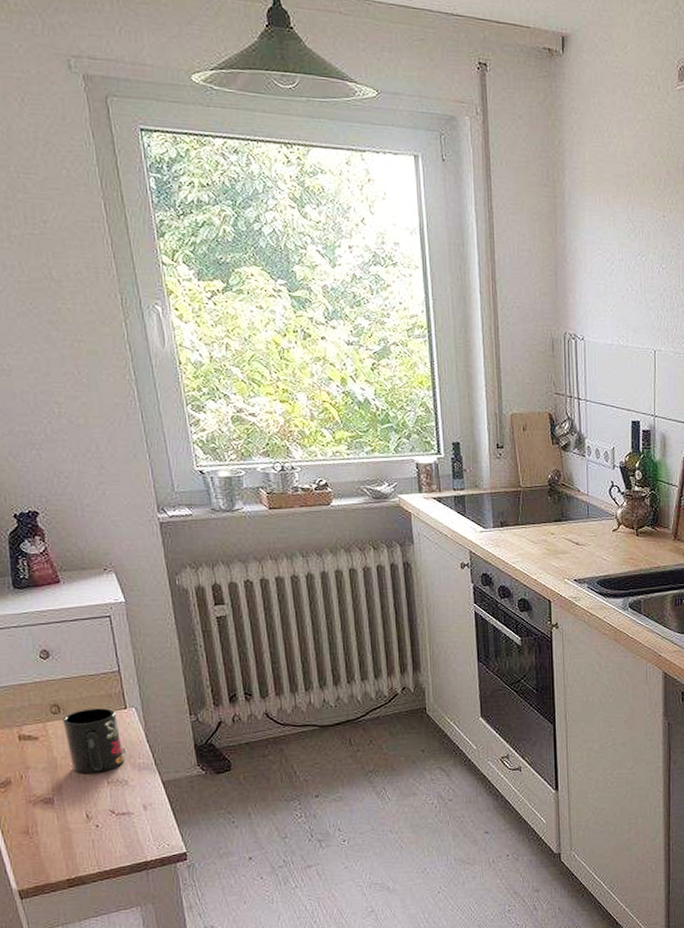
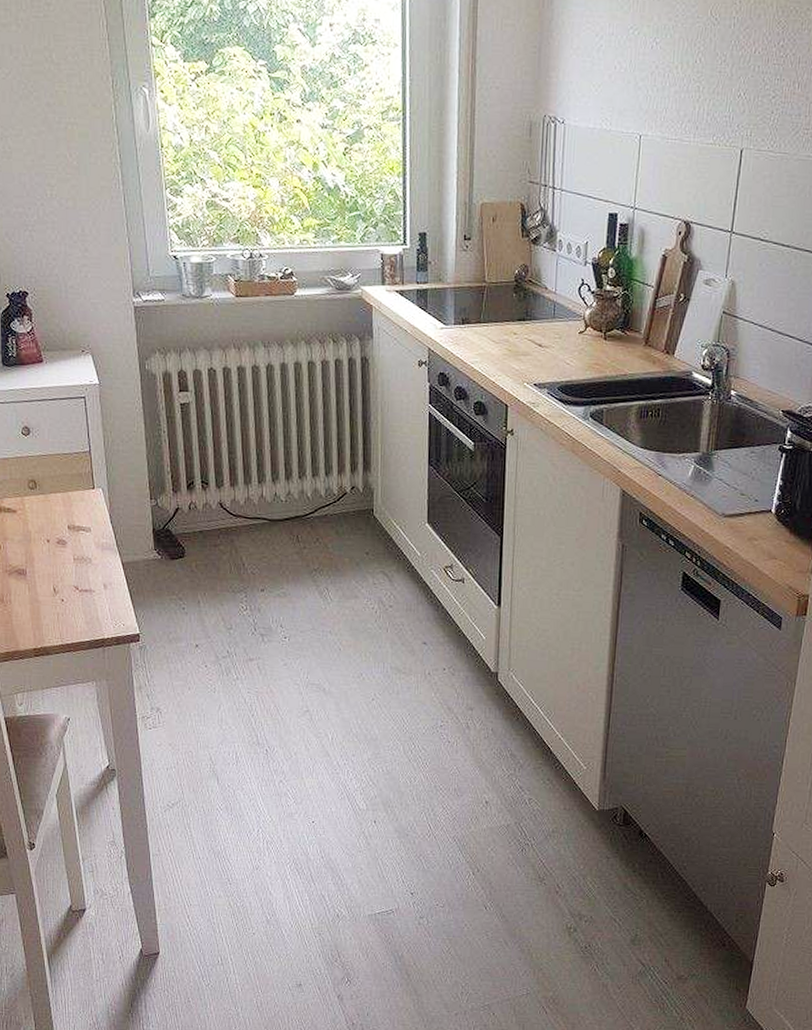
mug: present [63,708,125,775] -> none [38,486,90,550]

